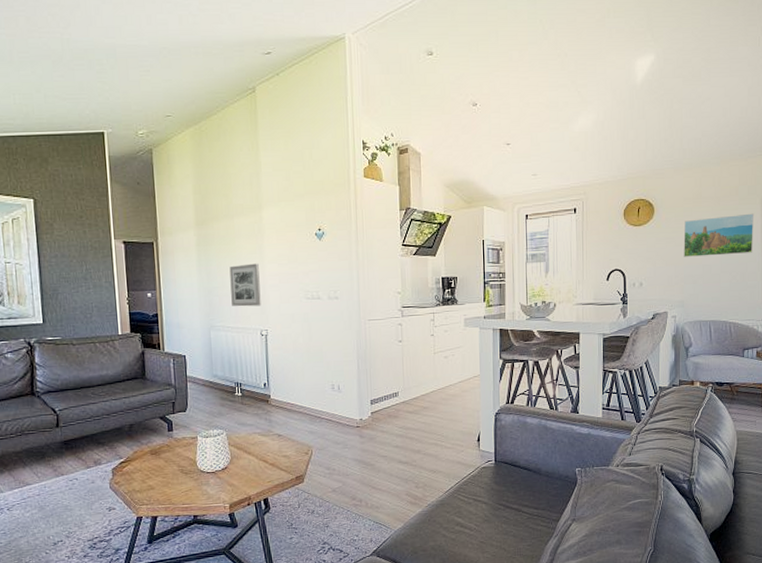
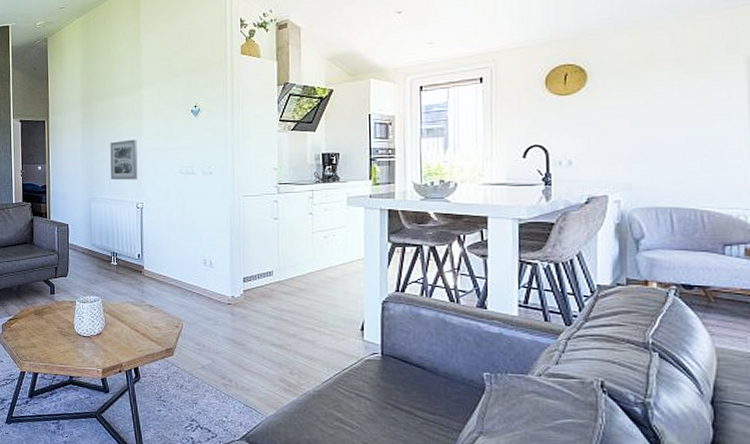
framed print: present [684,213,755,257] -> none [629,76,737,131]

